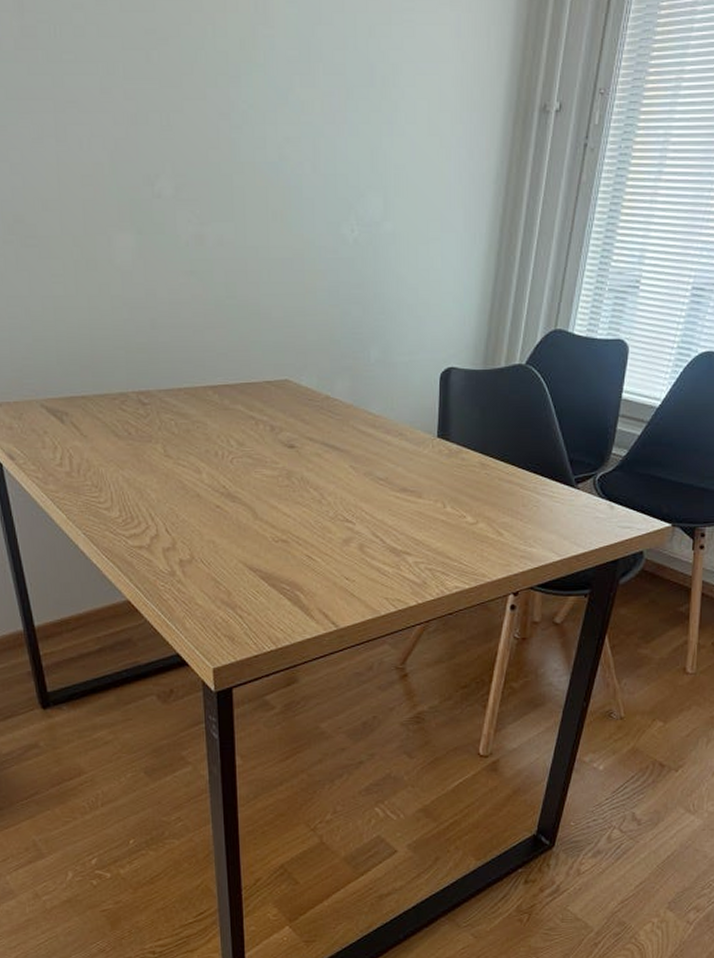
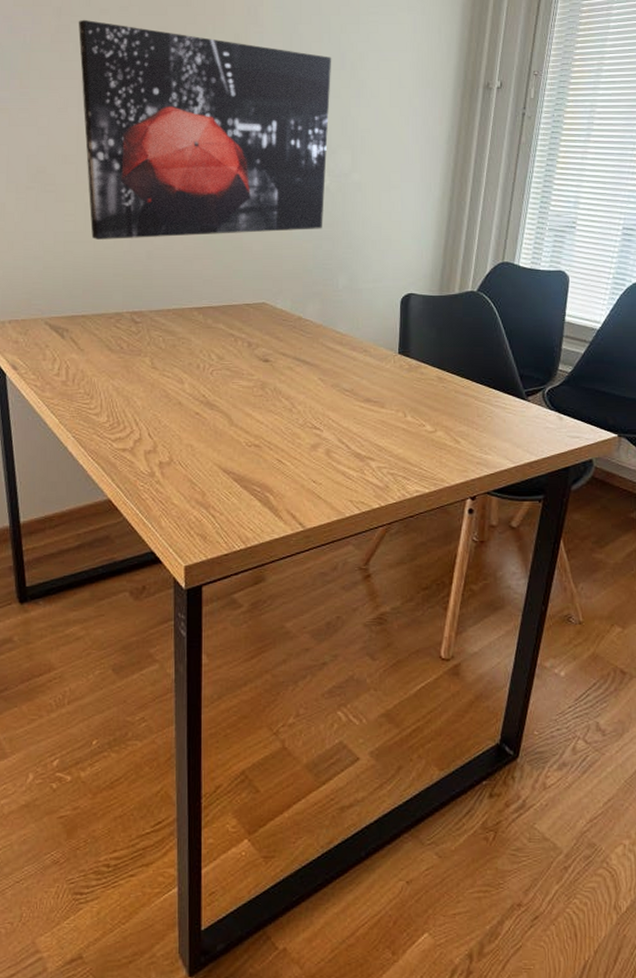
wall art: none [47,17,359,305] -> present [79,19,332,240]

